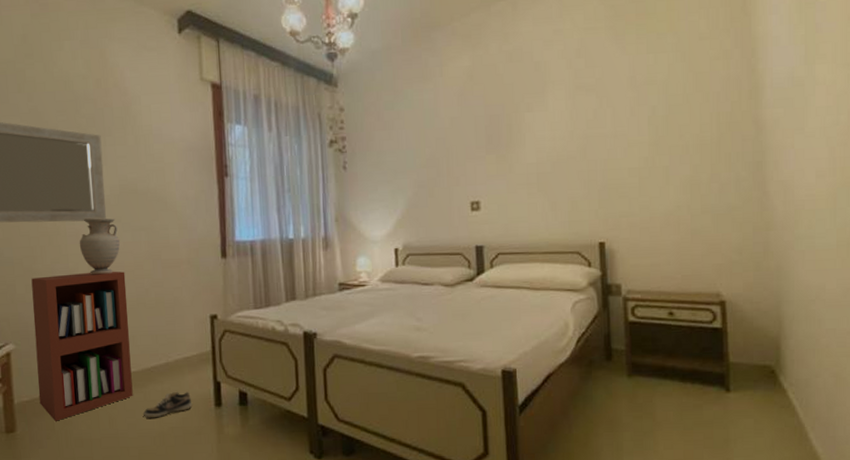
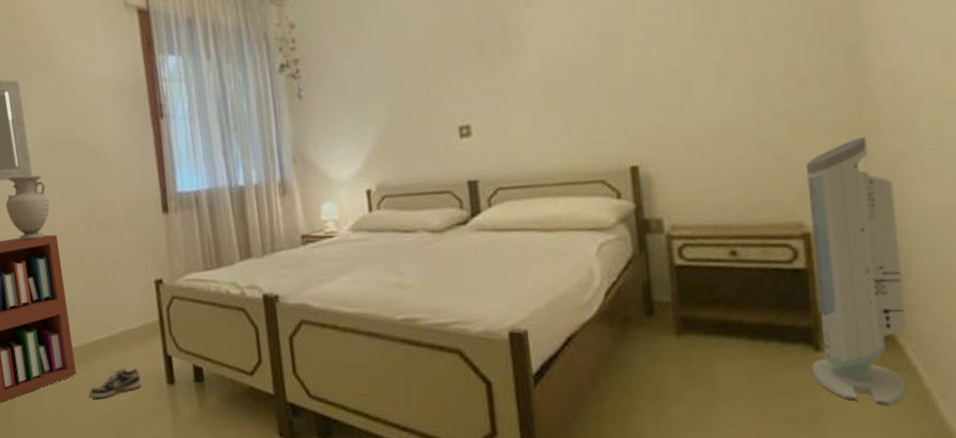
air purifier: none [723,230,789,435] -> present [807,136,907,406]

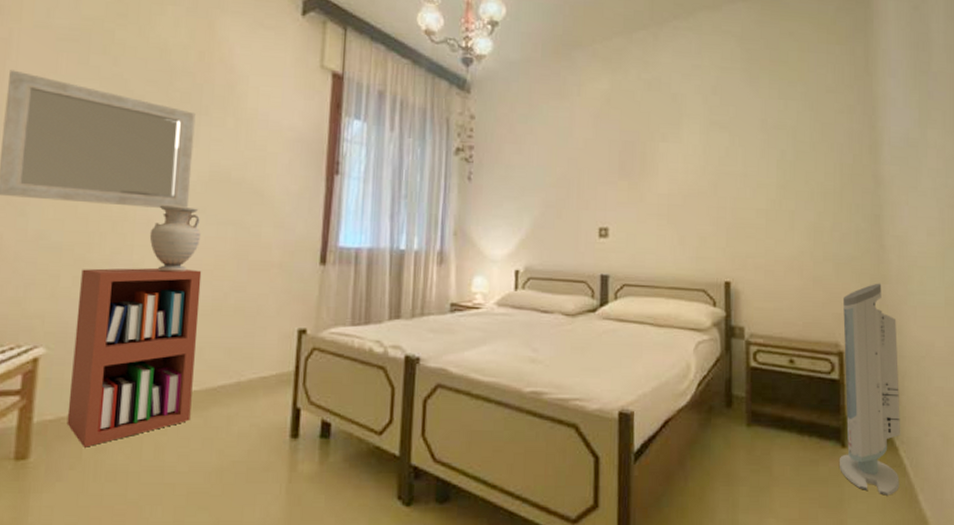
shoe: present [88,368,142,399] -> none [199,418,263,449]

